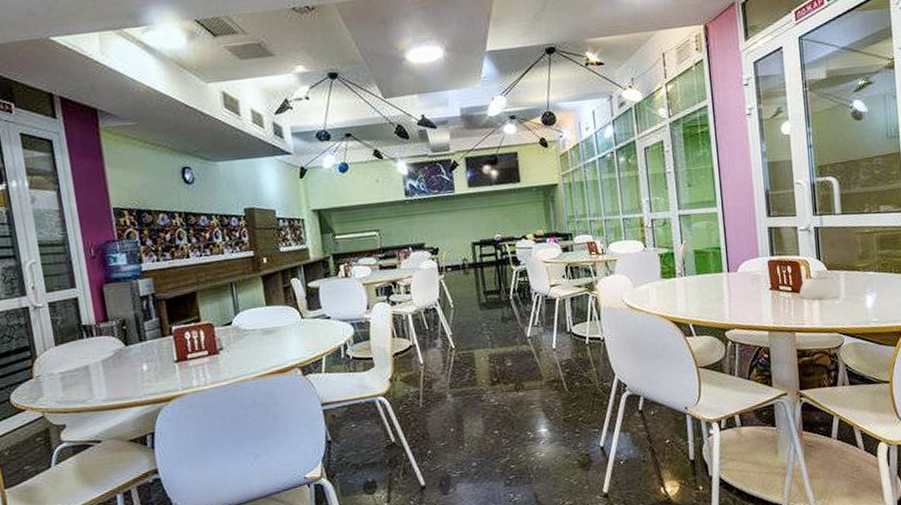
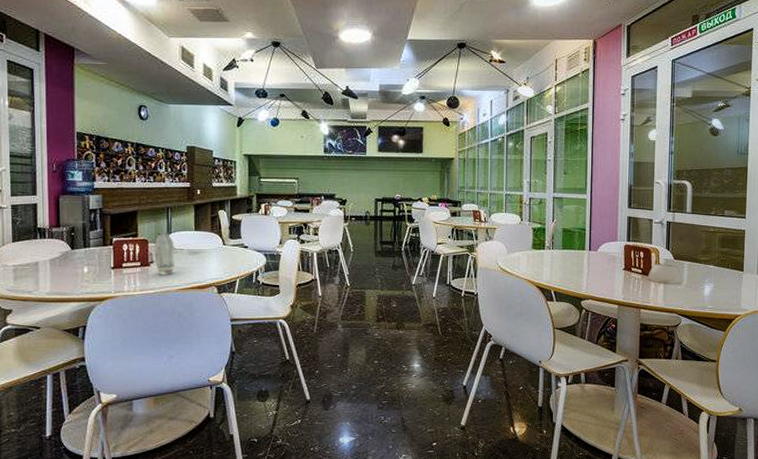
vase: none [221,312,248,362] -> present [154,232,176,275]

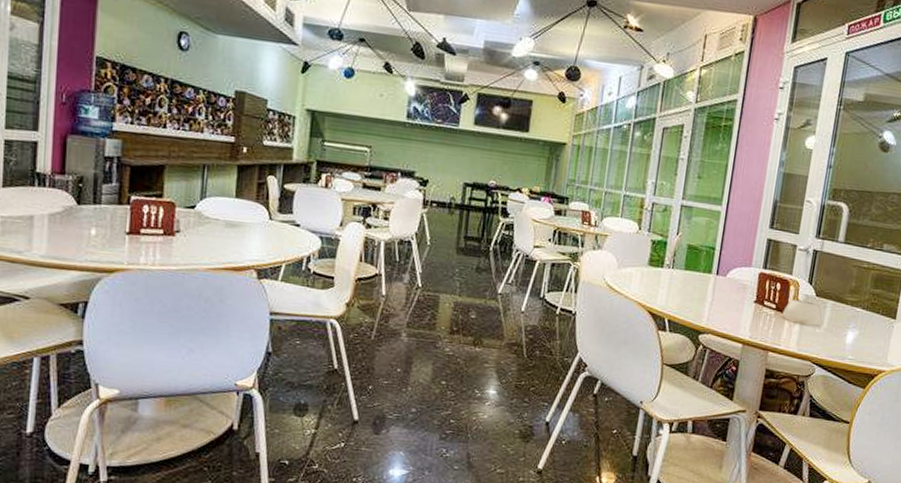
vase: present [154,232,176,275] -> none [181,195,209,249]

